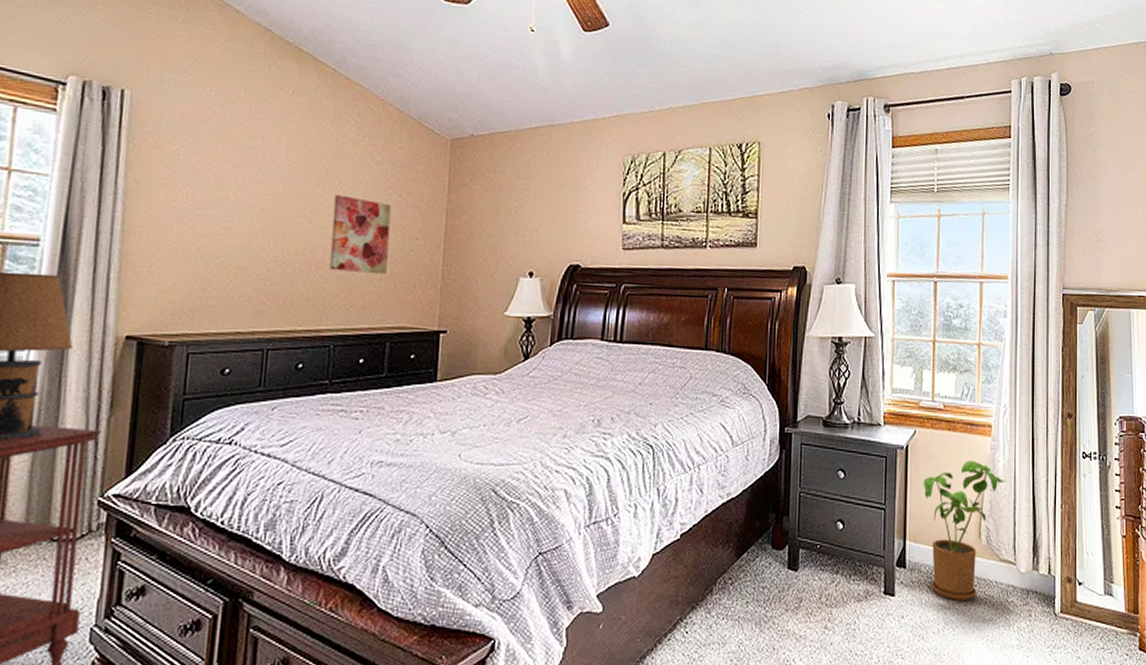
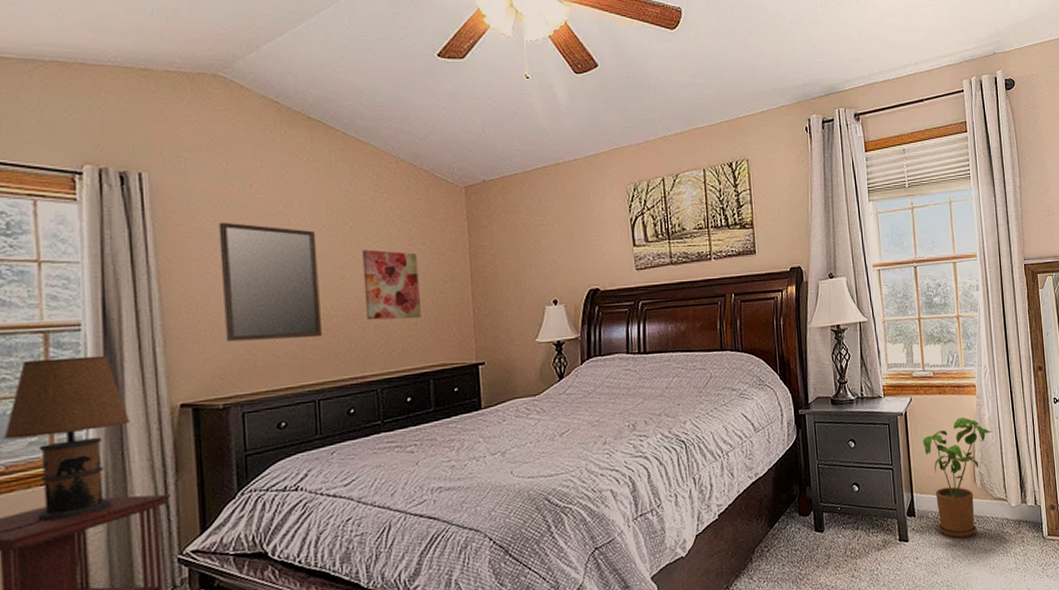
home mirror: none [182,149,290,283] -> present [218,222,323,342]

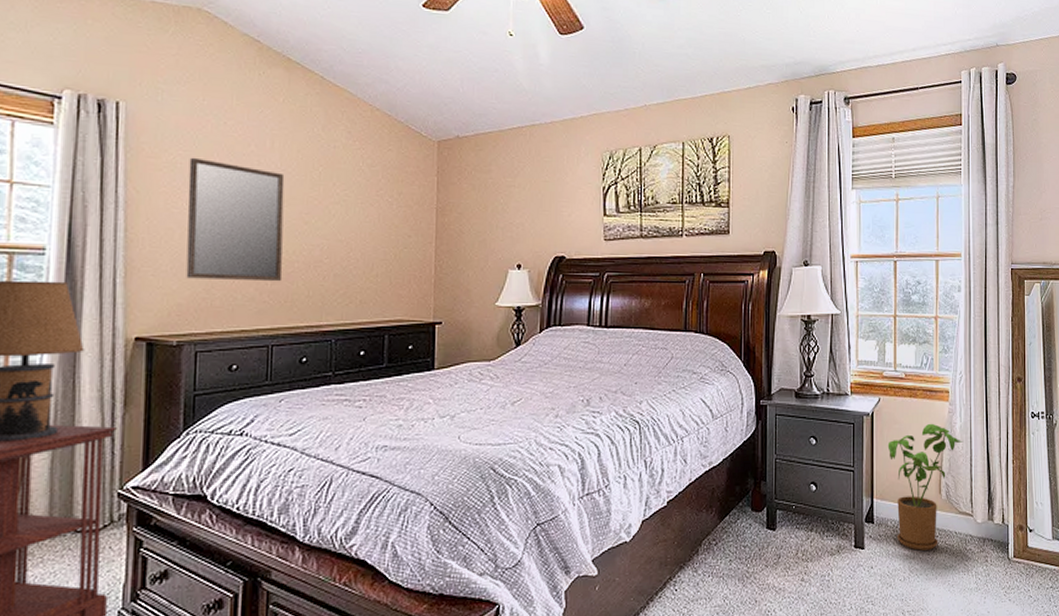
wall art: present [362,249,421,320] -> none [327,197,384,272]

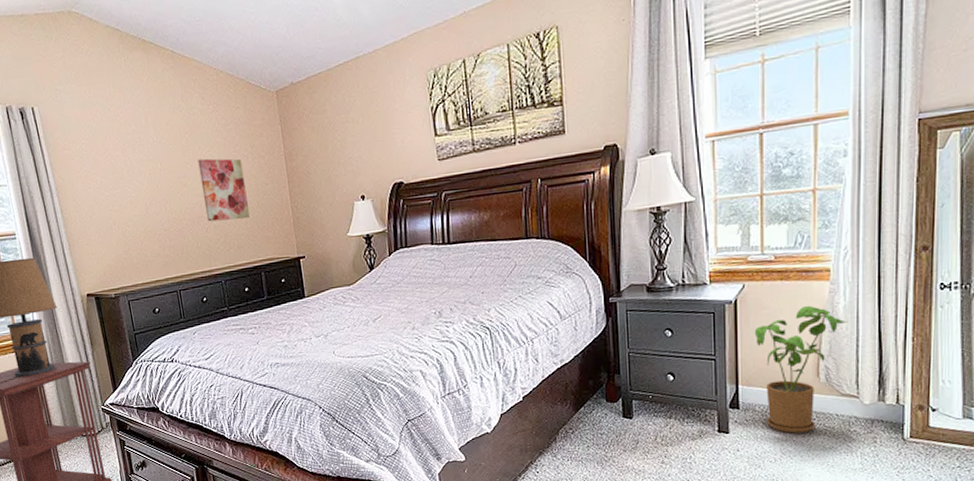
home mirror: present [186,157,285,282] -> none [91,143,177,244]
wall art: none [327,197,384,272] -> present [197,158,250,222]

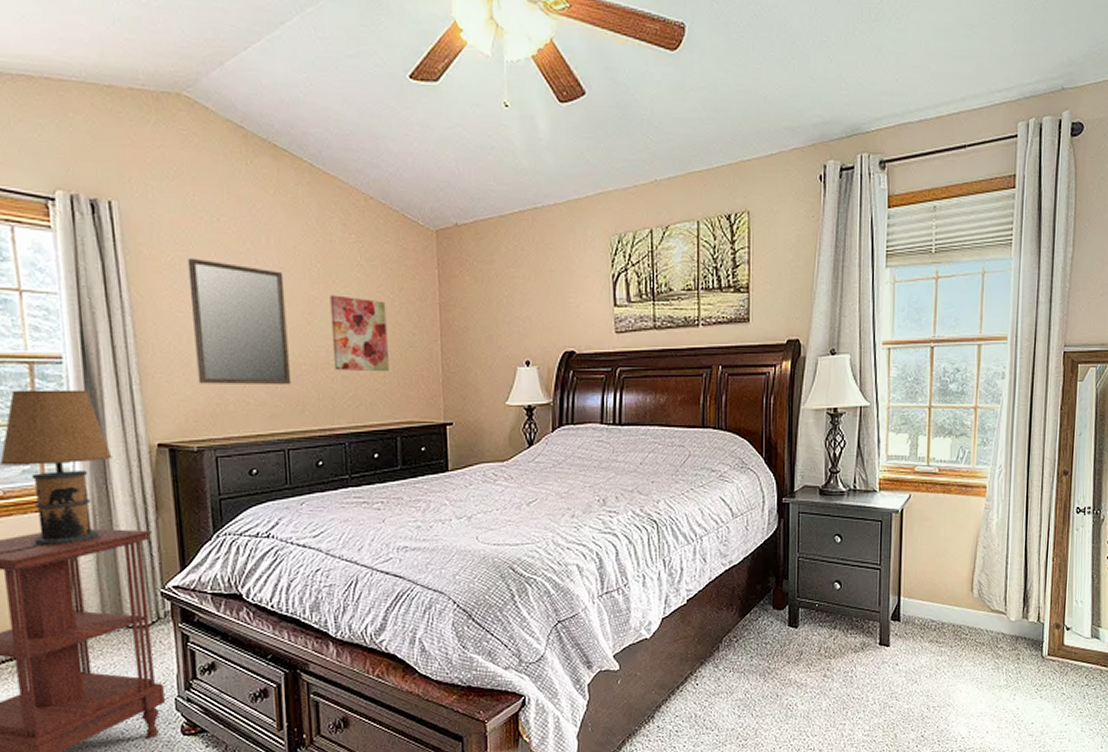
home mirror: none [91,143,177,244] -> present [187,257,292,385]
house plant: present [754,305,849,433] -> none [917,520,1000,648]

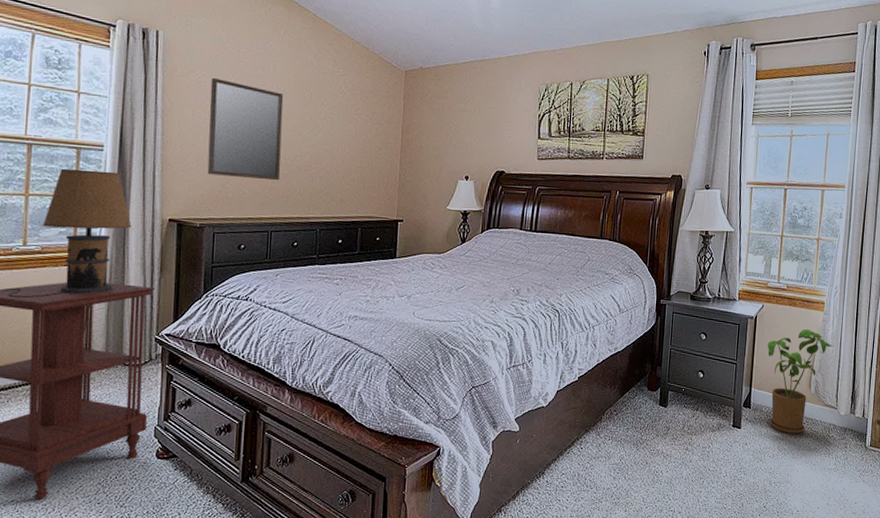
wall art: present [329,295,389,372] -> none [315,114,361,177]
house plant: none [917,520,1000,648] -> present [767,328,834,434]

